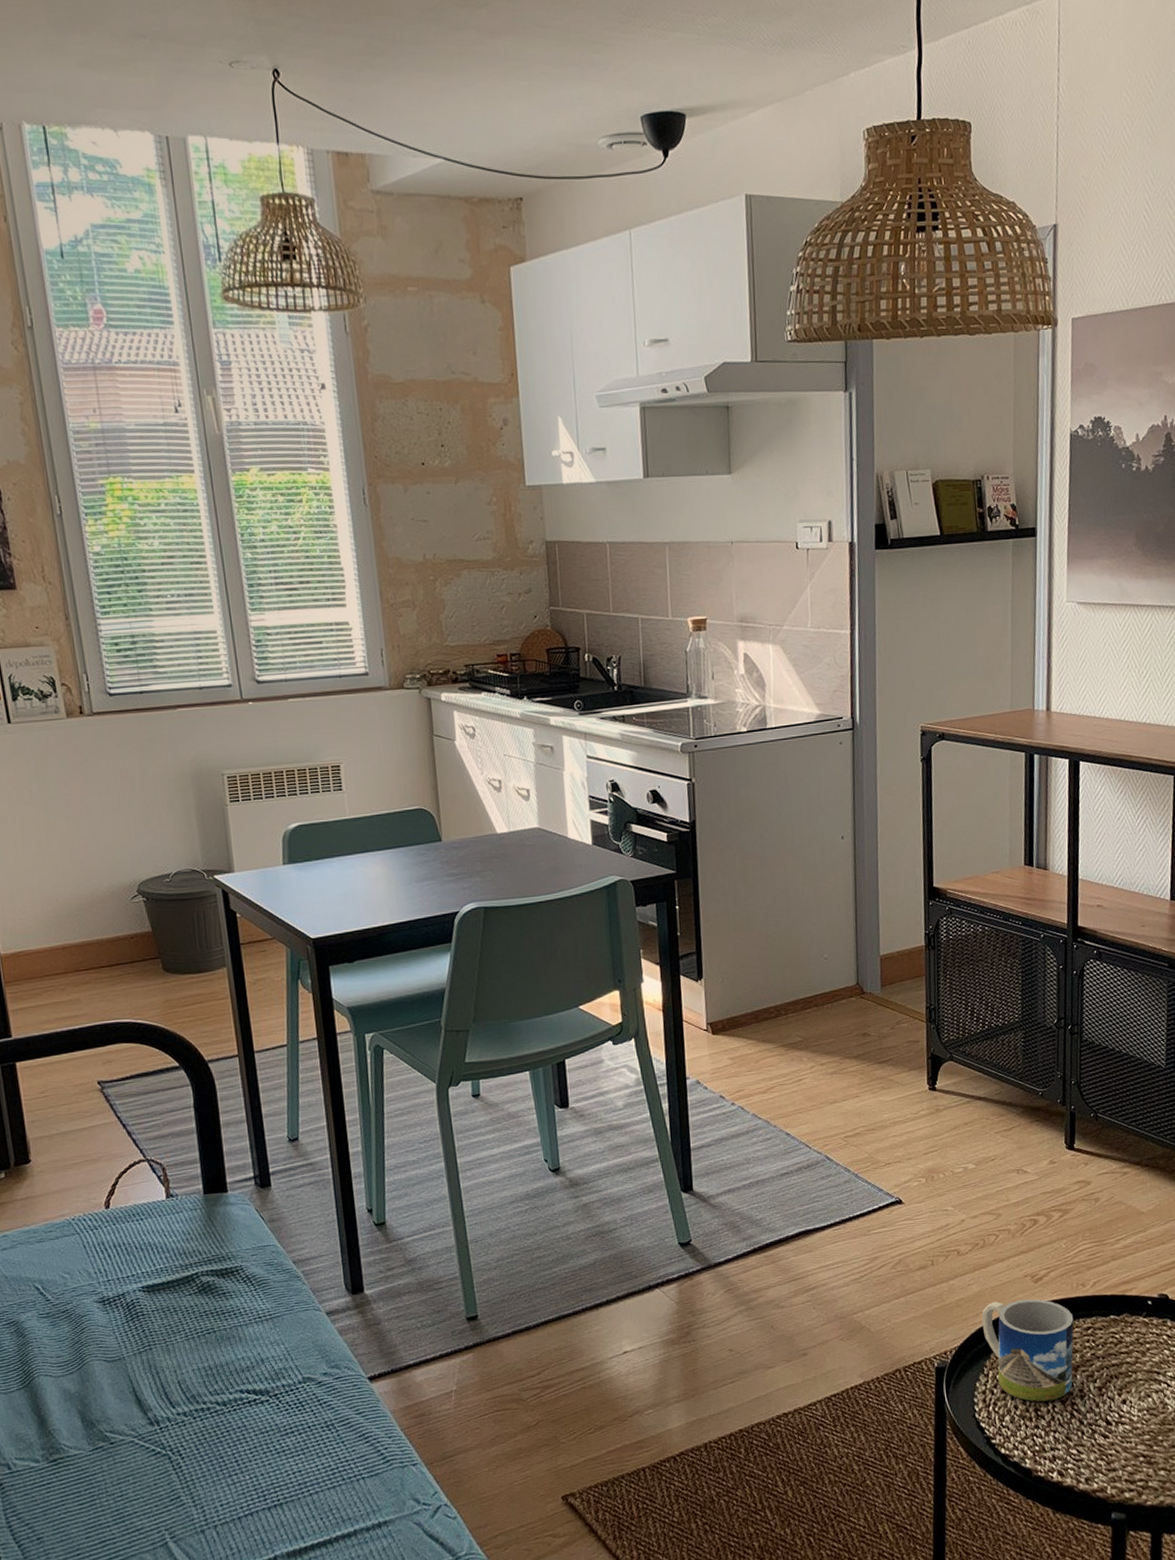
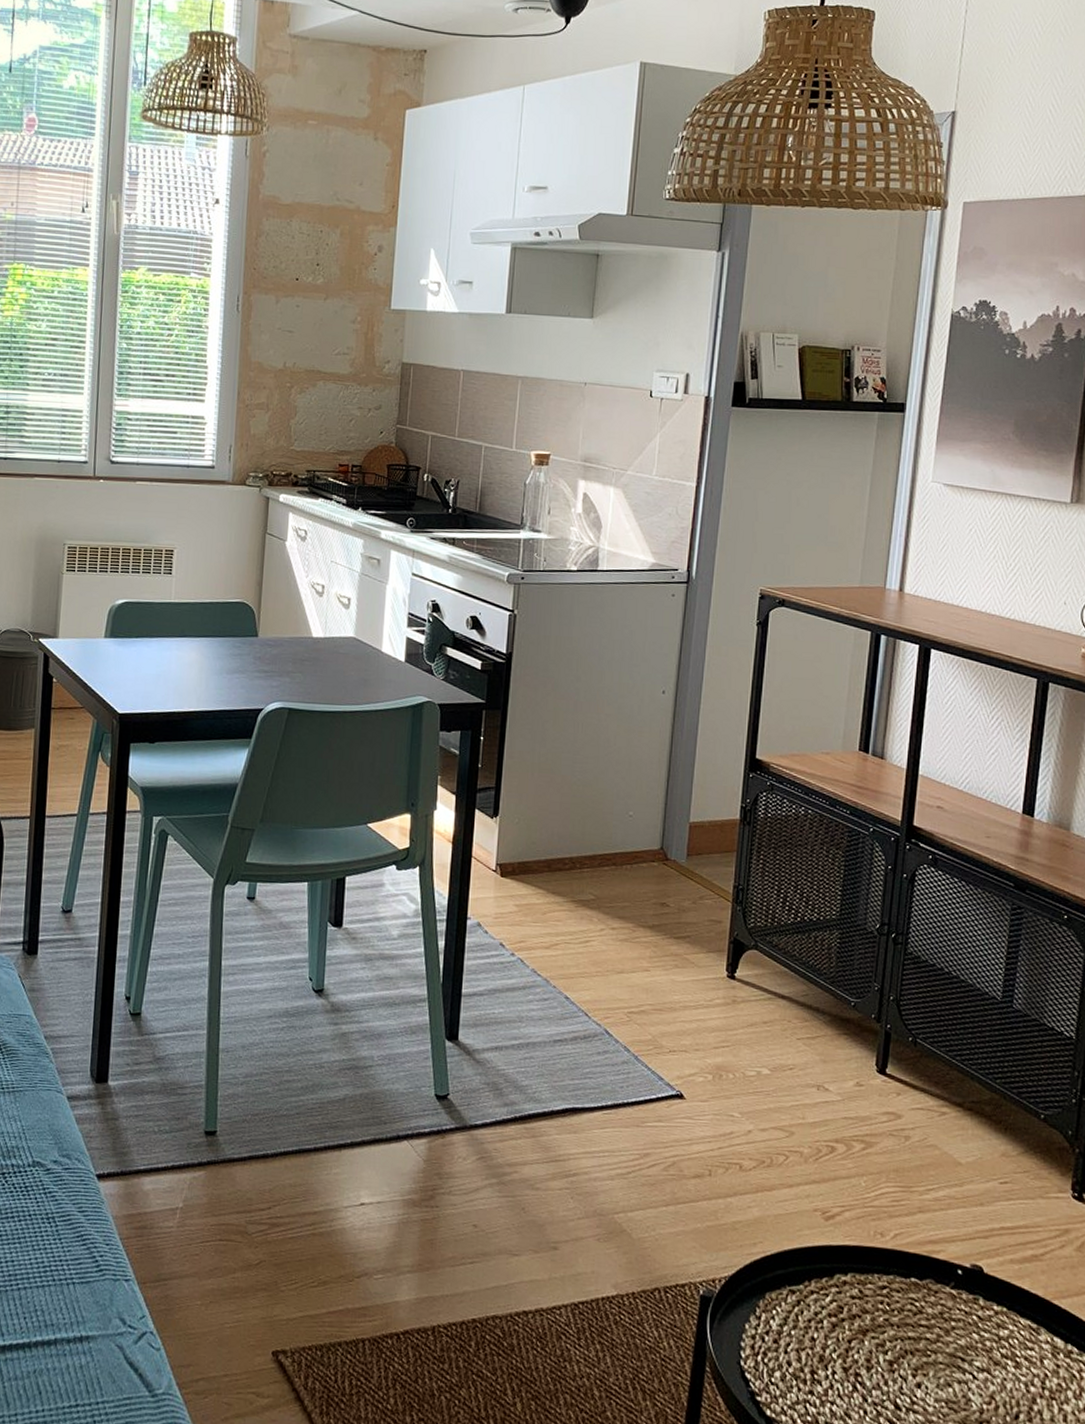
mug: present [981,1298,1074,1402] -> none [759,1232,867,1365]

